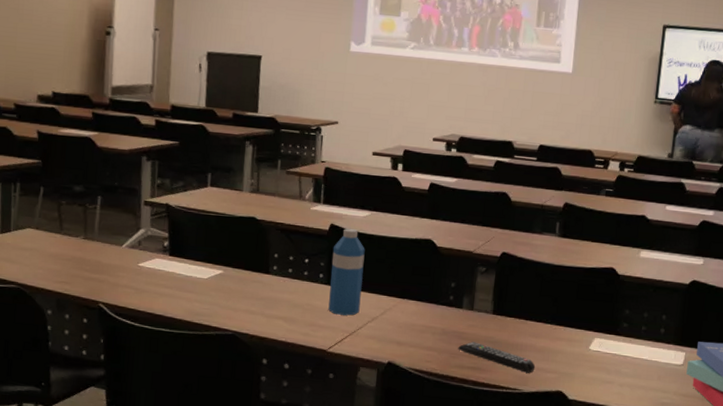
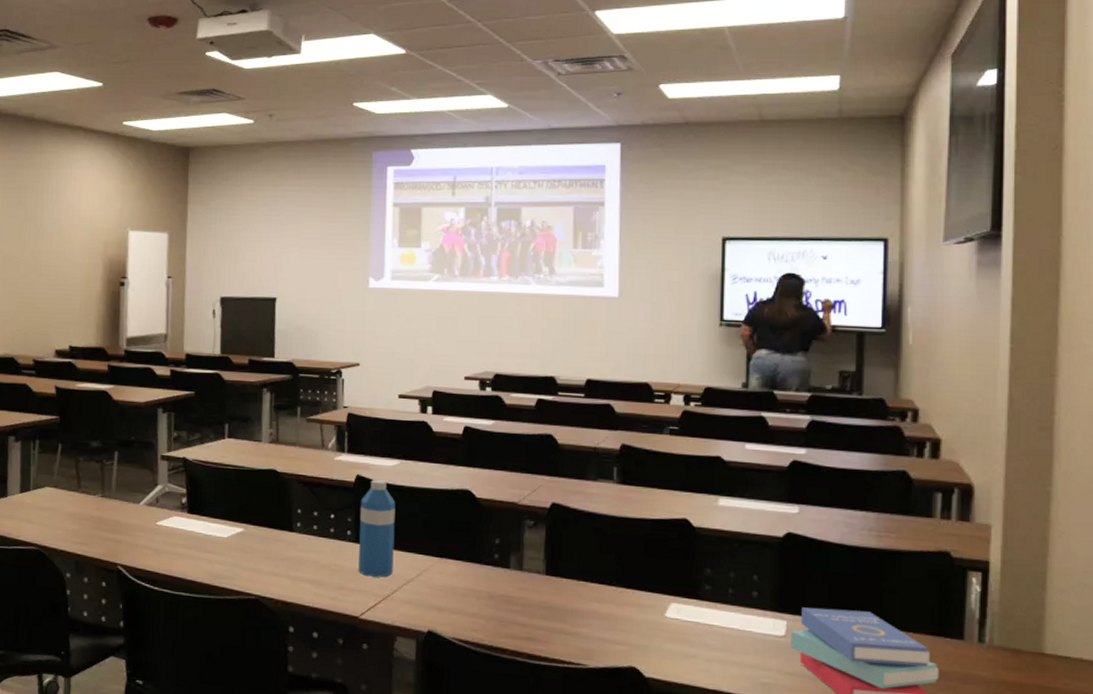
remote control: present [458,342,536,373] -> none [507,607,601,645]

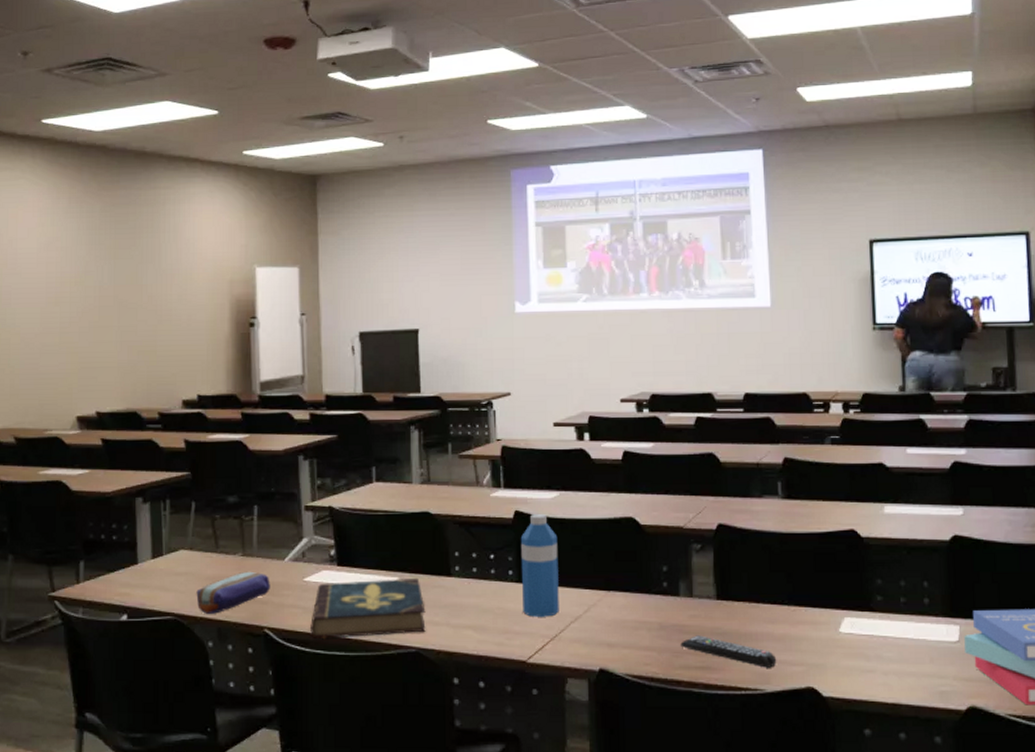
pencil case: none [58,511,126,548] -> present [196,571,270,614]
book: none [159,528,267,582] -> present [310,577,426,640]
remote control: none [507,607,601,645] -> present [680,635,777,668]

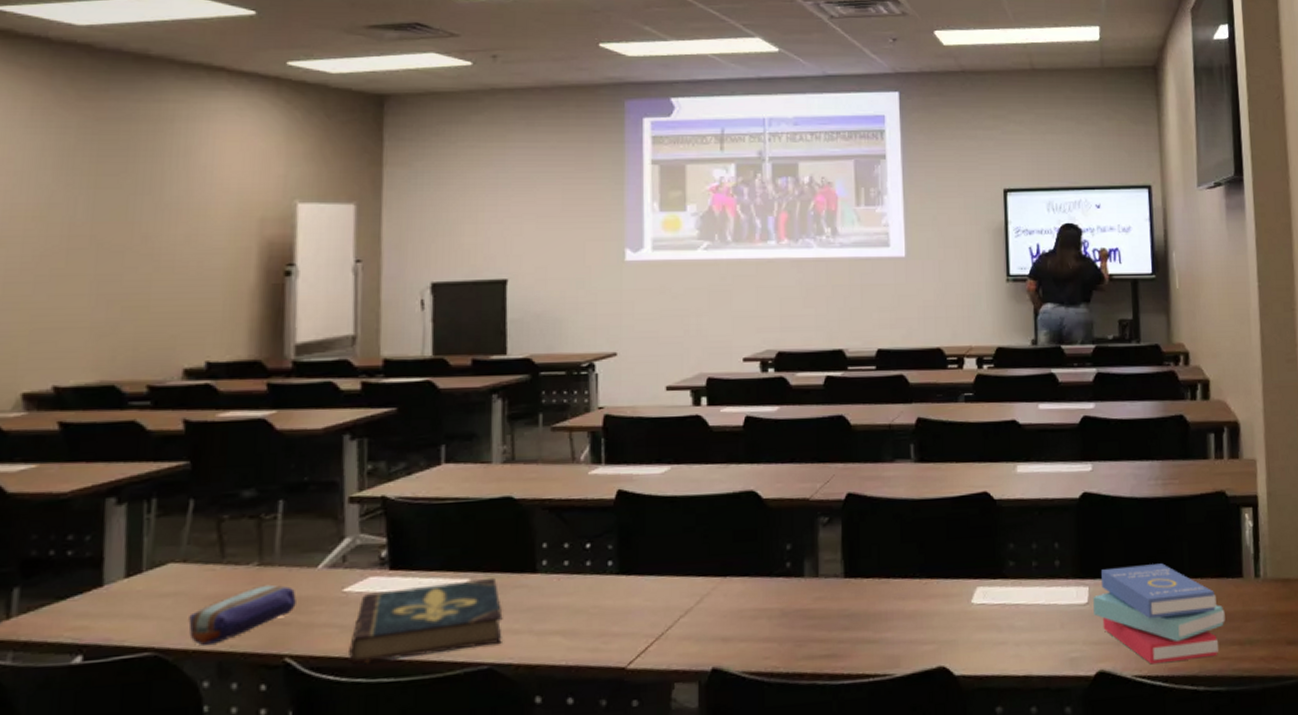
water bottle: present [520,513,559,617] -> none [622,491,667,614]
remote control: present [680,635,777,668] -> none [804,619,908,650]

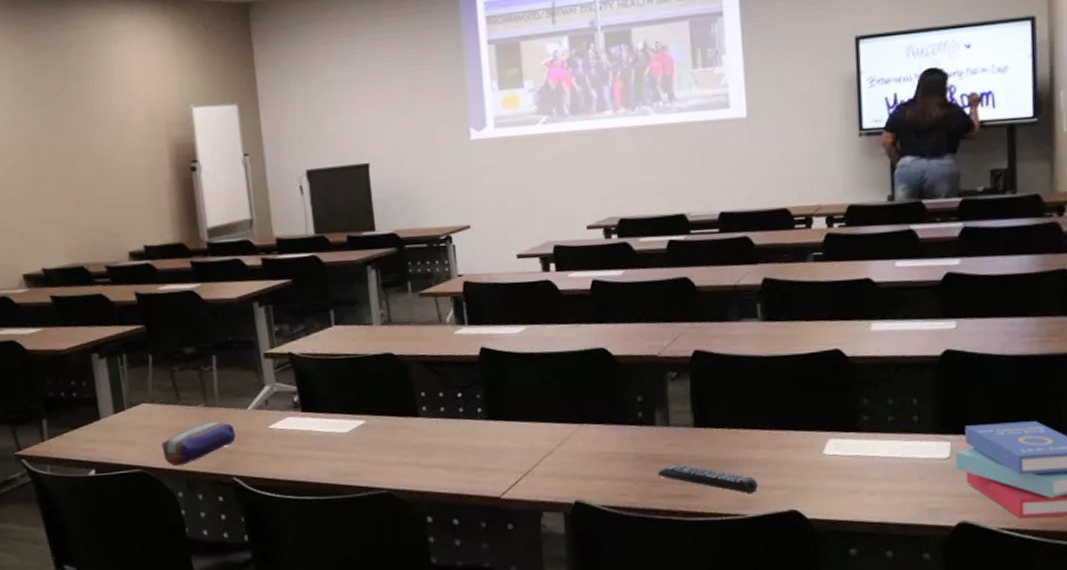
book: present [349,577,503,665] -> none [279,419,396,485]
remote control: none [804,619,908,650] -> present [658,464,759,493]

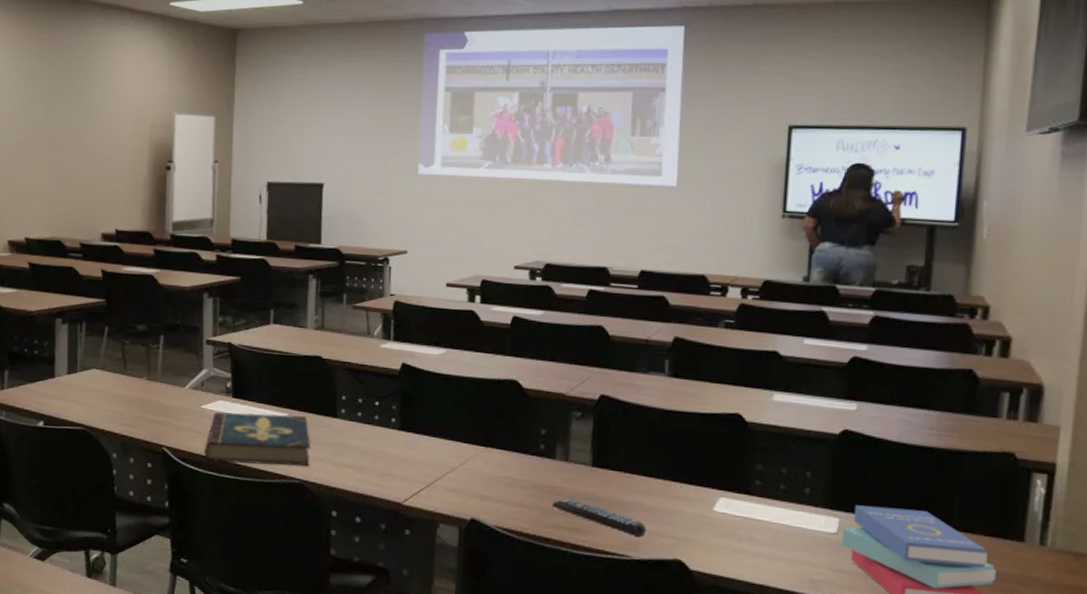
pencil case: present [161,421,236,465] -> none [104,394,171,429]
book: none [279,419,396,485] -> present [204,412,311,466]

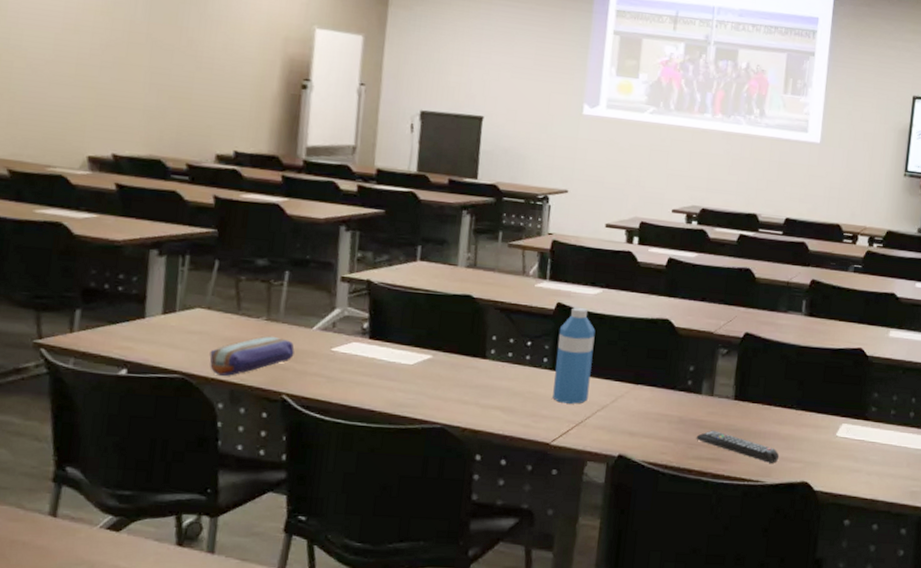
pencil case: none [104,394,171,429] -> present [209,336,295,376]
book: present [204,412,311,466] -> none [332,354,456,410]
water bottle: none [402,367,441,465] -> present [552,307,596,404]

